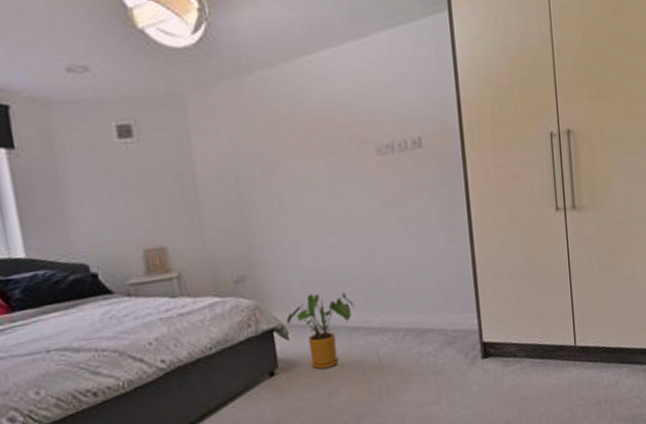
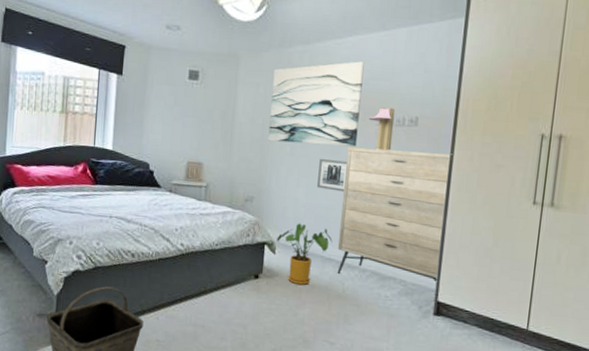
wall art: none [235,79,358,200] -> present [268,61,365,147]
wall art: none [318,205,356,246] -> present [317,158,348,192]
dresser: none [349,172,480,342] -> present [337,146,453,284]
table lamp: none [364,131,399,185] -> present [368,107,396,151]

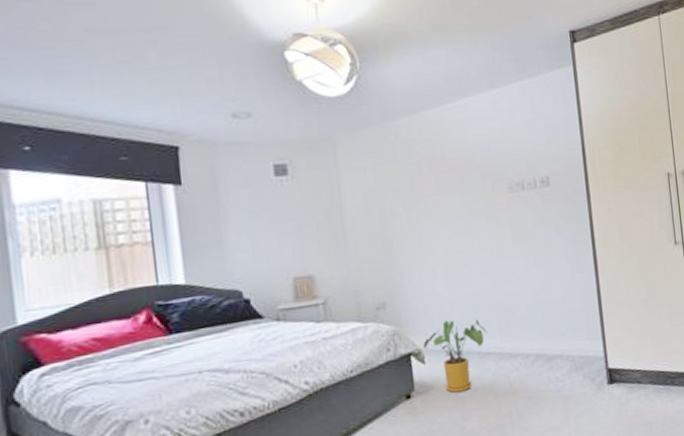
wall art: present [268,61,365,147] -> none [380,125,491,233]
wall art: present [317,158,348,192] -> none [454,238,489,276]
dresser: present [337,146,453,284] -> none [482,209,605,367]
table lamp: present [368,107,396,151] -> none [497,171,529,220]

